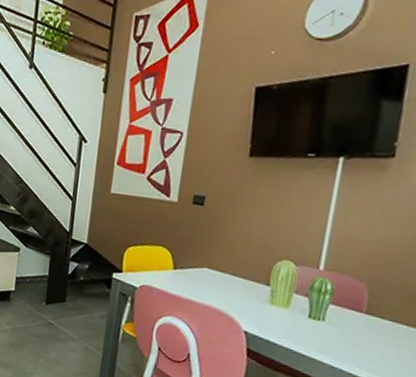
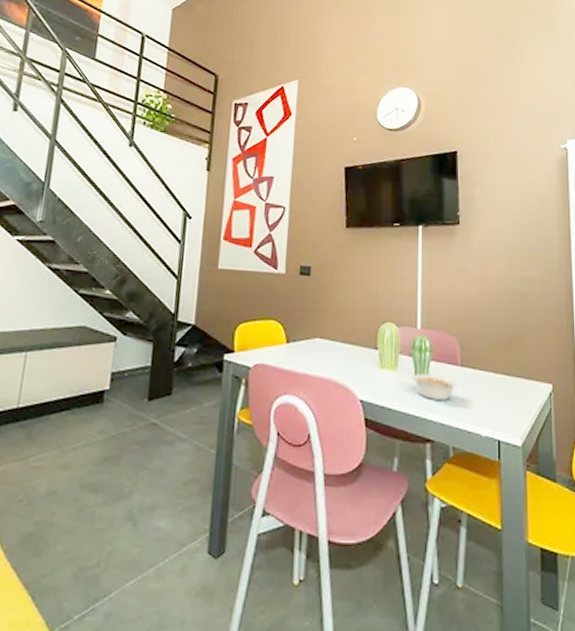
legume: none [304,314,358,346] -> present [412,373,457,402]

